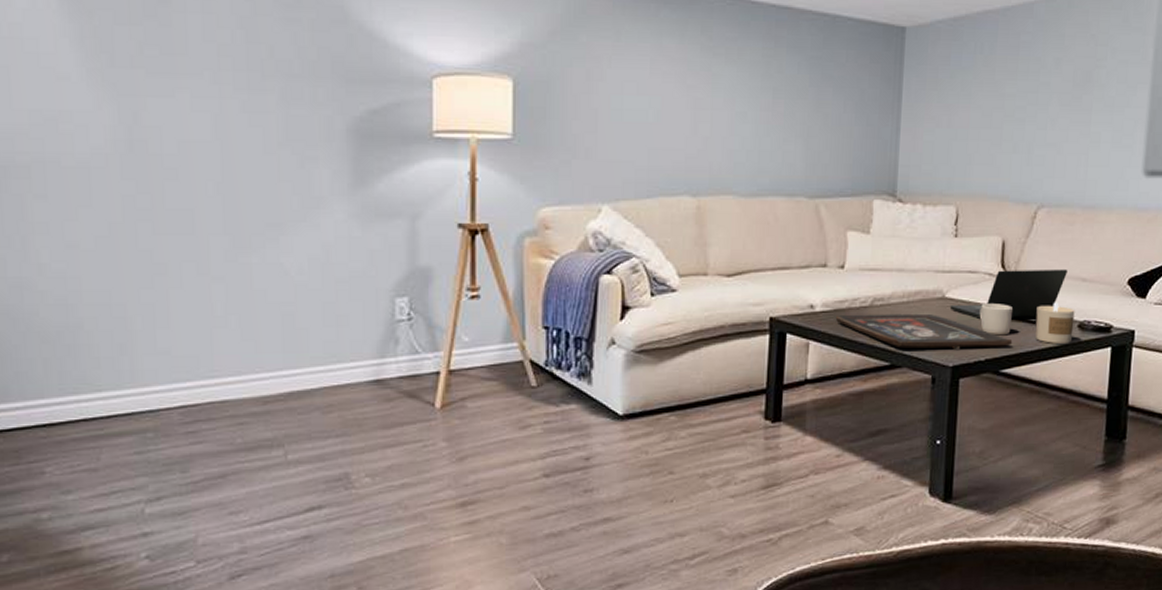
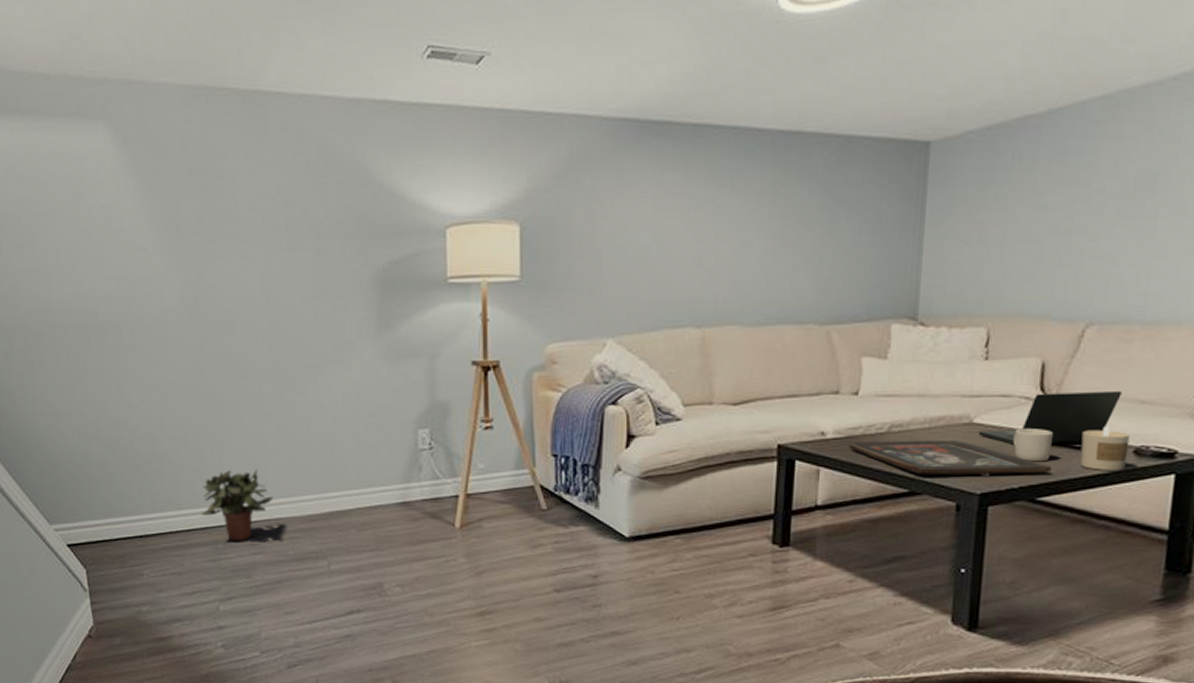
potted plant: none [125,342,219,429] -> present [201,469,273,541]

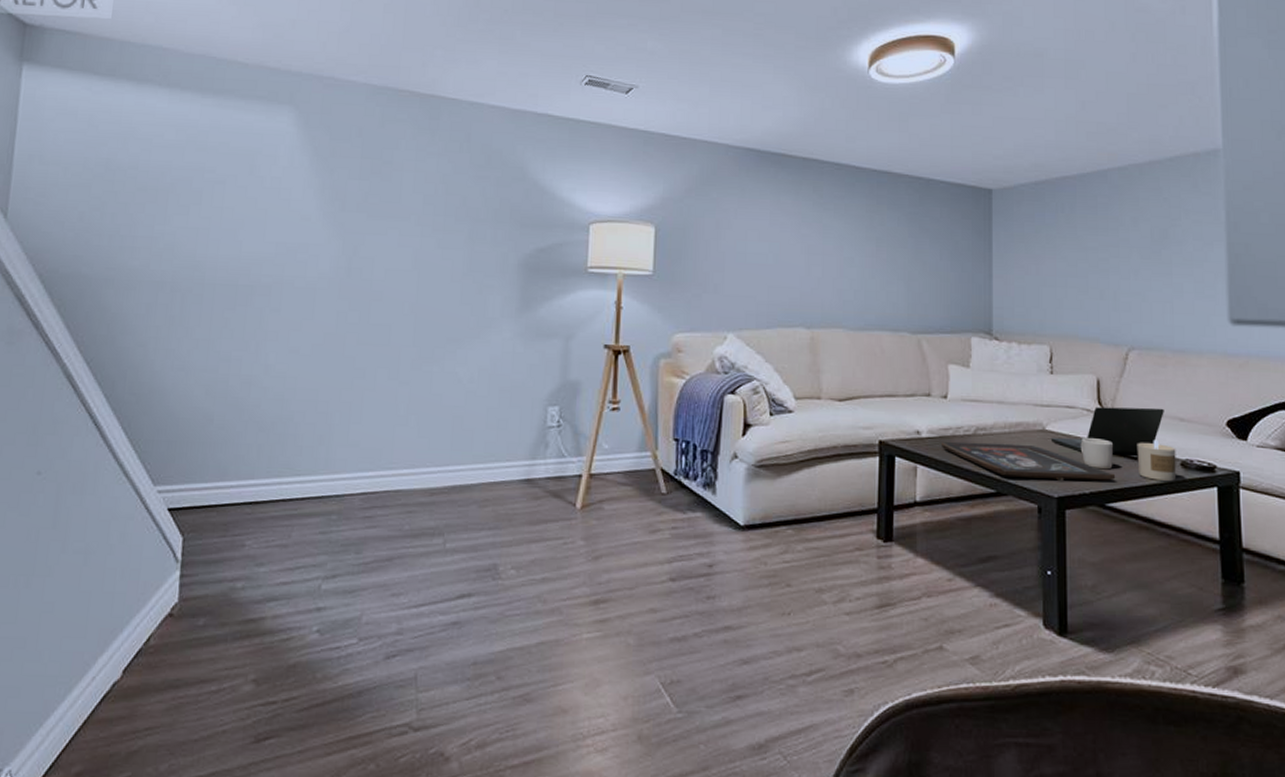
potted plant: present [201,469,273,541] -> none [318,437,397,513]

